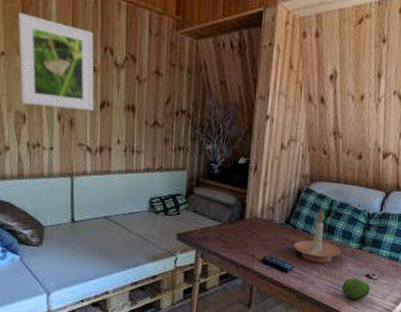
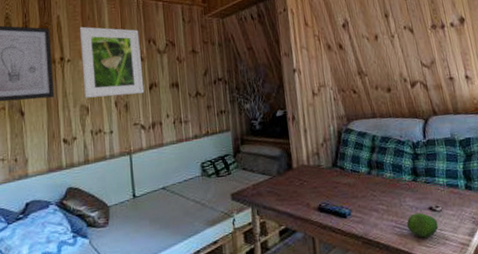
candle holder: present [293,207,341,263] -> none [346,145,396,202]

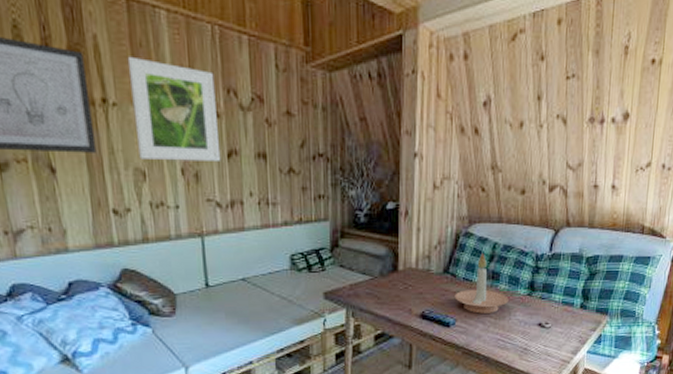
candle holder: none [346,145,396,202] -> present [454,252,509,314]
fruit: present [407,212,439,238] -> none [512,328,544,352]

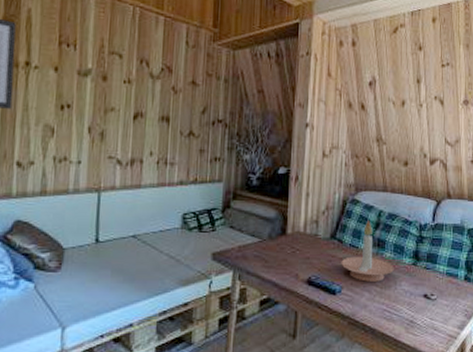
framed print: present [127,56,221,161] -> none [51,28,130,122]

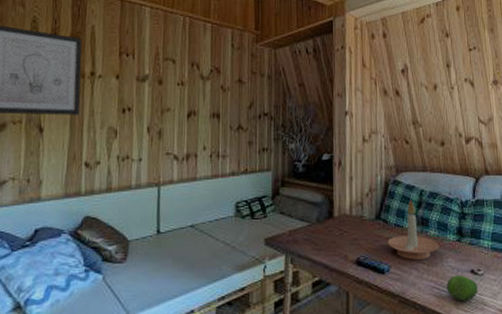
fruit: none [398,299,430,325] -> present [447,275,478,301]

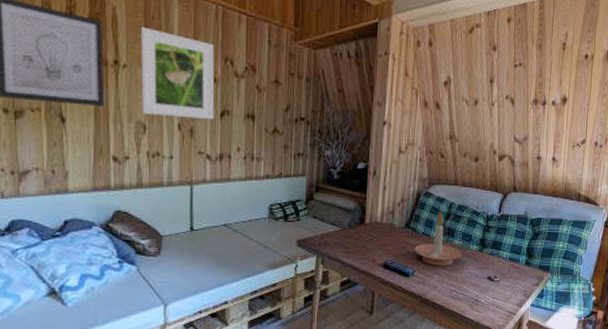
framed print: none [114,40,182,121] -> present [140,26,215,119]
fruit: present [447,275,478,301] -> none [464,280,493,303]

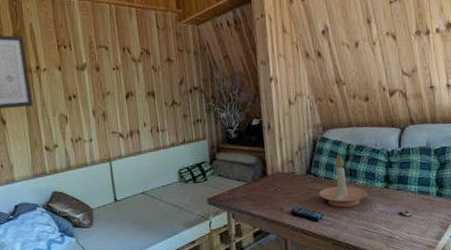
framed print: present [140,26,215,119] -> none [52,34,121,107]

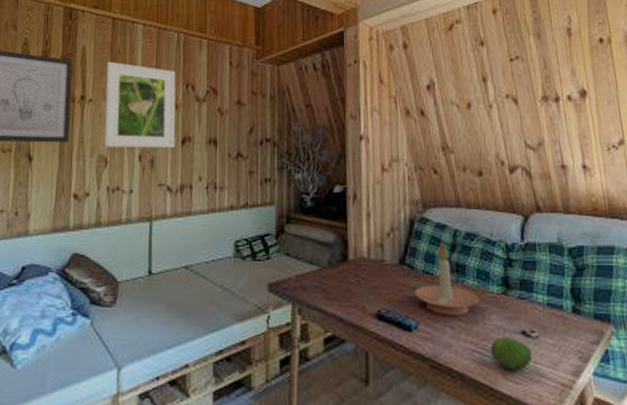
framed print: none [52,34,121,107] -> present [104,61,176,148]
fruit: none [376,217,407,240] -> present [491,336,533,370]

